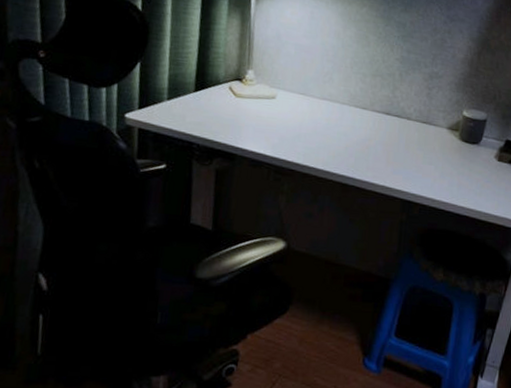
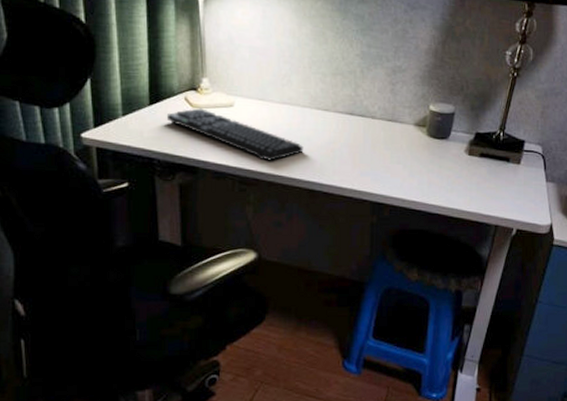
keyboard: none [209,98,340,153] -> present [166,108,304,161]

